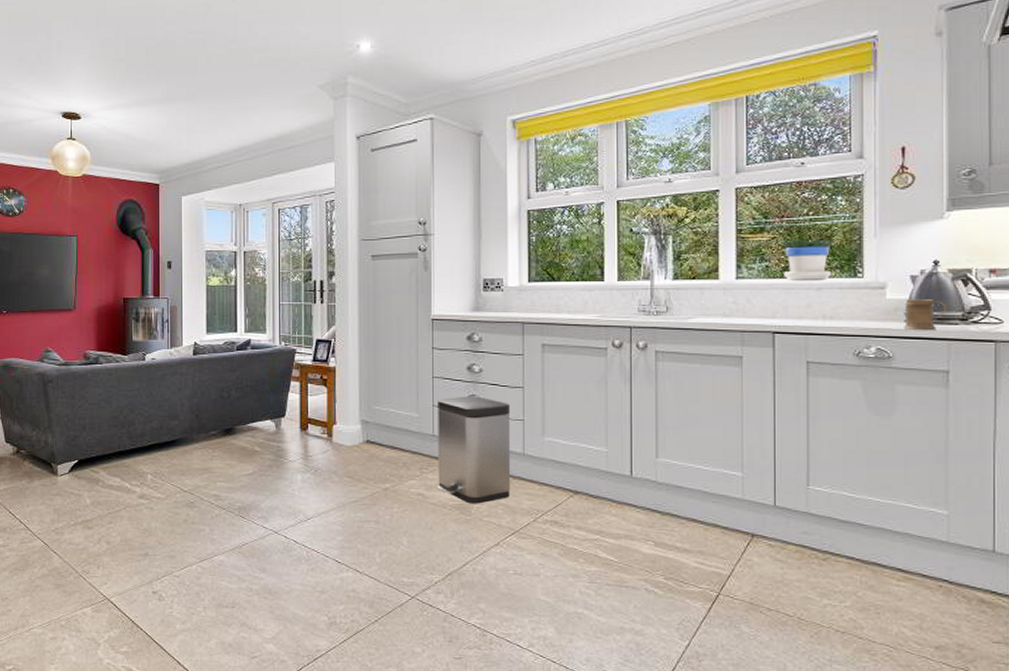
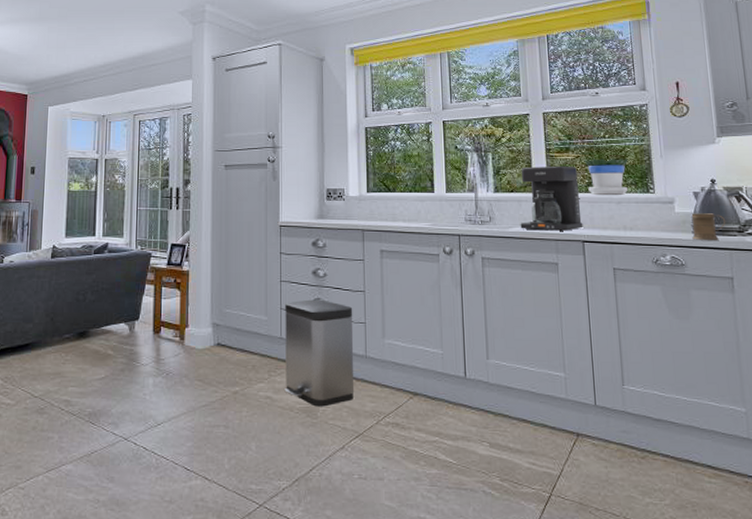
coffee maker: none [701,248,775,321] -> present [520,165,583,231]

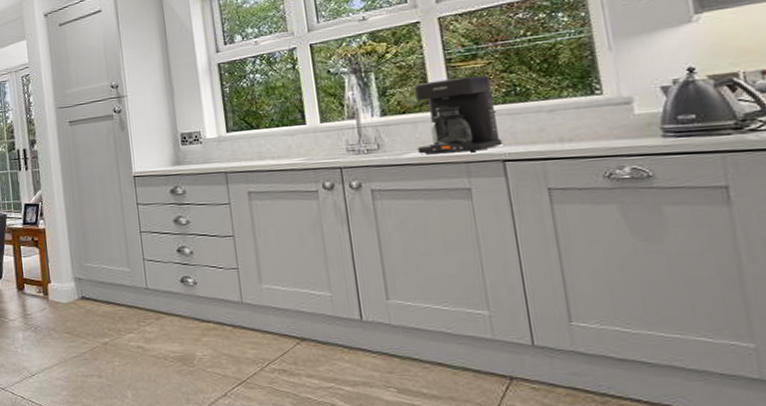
pedal bin: present [284,299,355,407] -> none [148,247,233,355]
flowerpot: present [583,158,629,196] -> none [498,57,564,106]
mug: present [691,213,726,241] -> none [659,110,714,146]

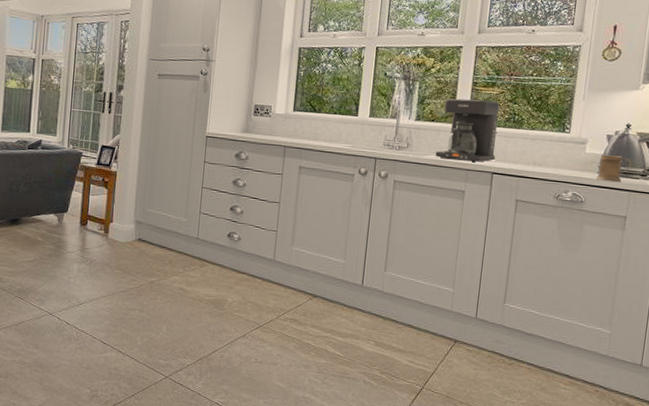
mug: none [659,110,714,146] -> present [596,155,632,183]

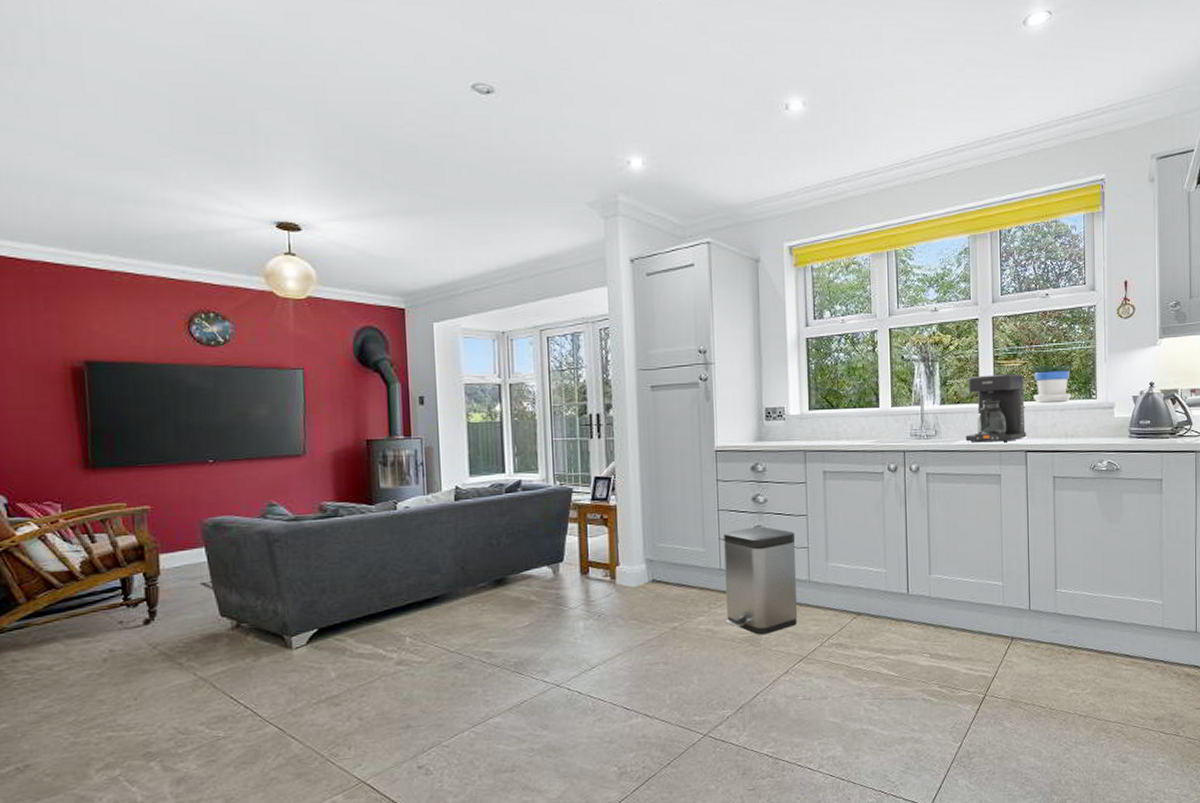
pedal bin: none [196,206,267,301] -> present [724,526,798,635]
flowerpot: none [506,95,551,133] -> present [1030,364,1074,404]
mug: present [596,155,632,183] -> none [1128,417,1160,445]

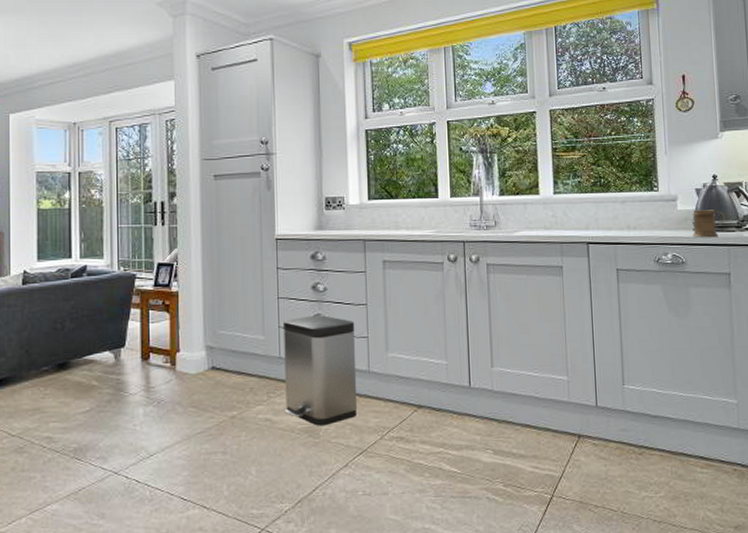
coffee maker: present [965,373,1027,442] -> none [525,165,588,234]
flowerpot: present [1030,364,1074,404] -> none [590,156,634,196]
mug: none [1128,417,1160,445] -> present [693,210,726,238]

